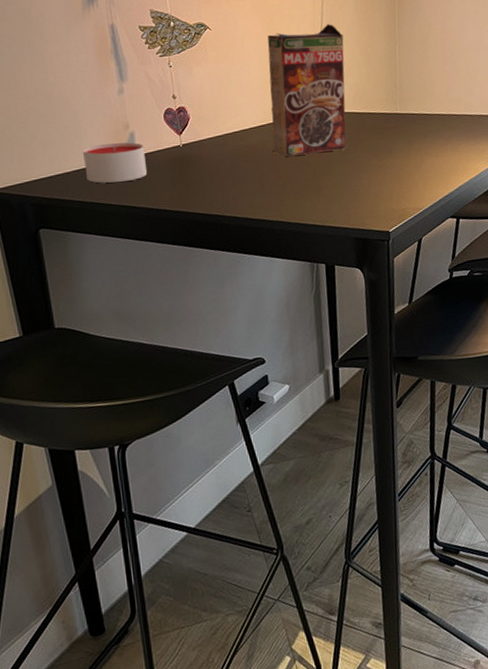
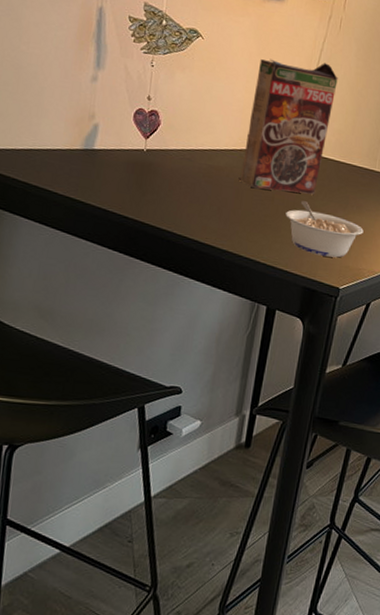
candle: present [82,142,148,184] -> none [37,127,106,174]
legume: none [323,157,400,205] -> present [285,201,364,258]

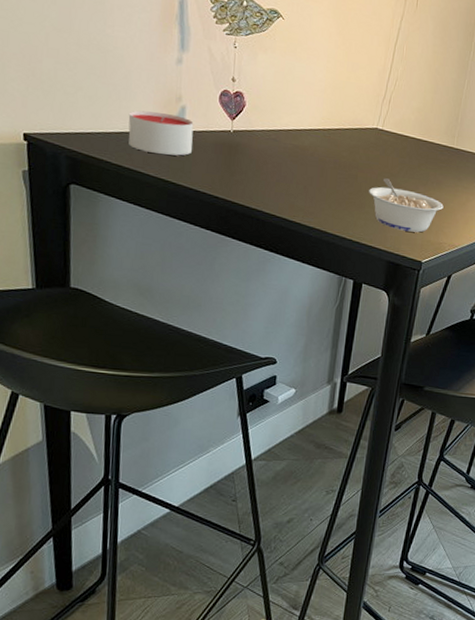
candle: none [37,127,106,174] -> present [128,110,194,156]
cereal box: present [238,58,338,195] -> none [323,38,416,172]

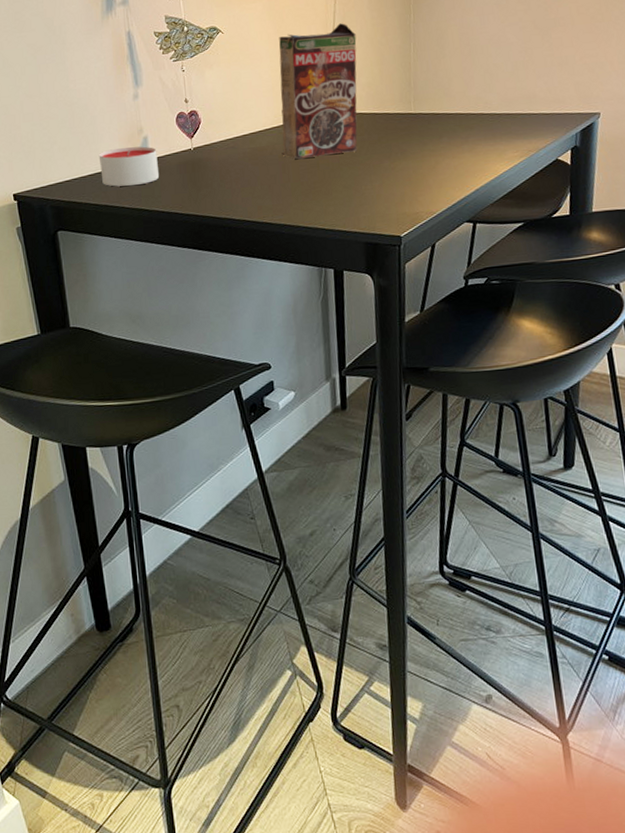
cereal box: none [323,38,416,172] -> present [279,23,357,160]
legume: present [369,178,444,233] -> none [333,159,413,209]

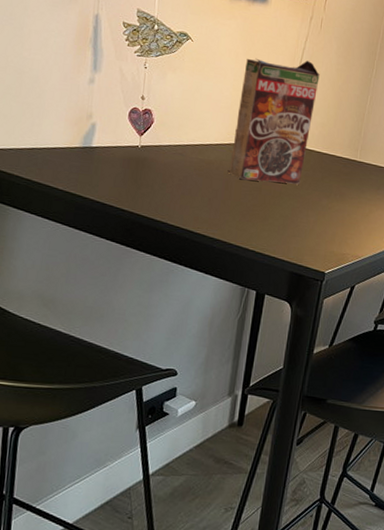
candle: present [98,146,160,187] -> none [39,127,103,170]

